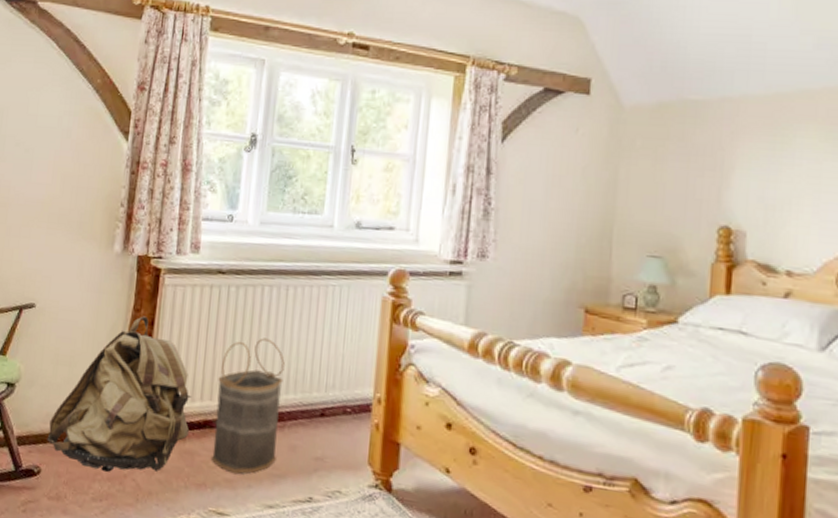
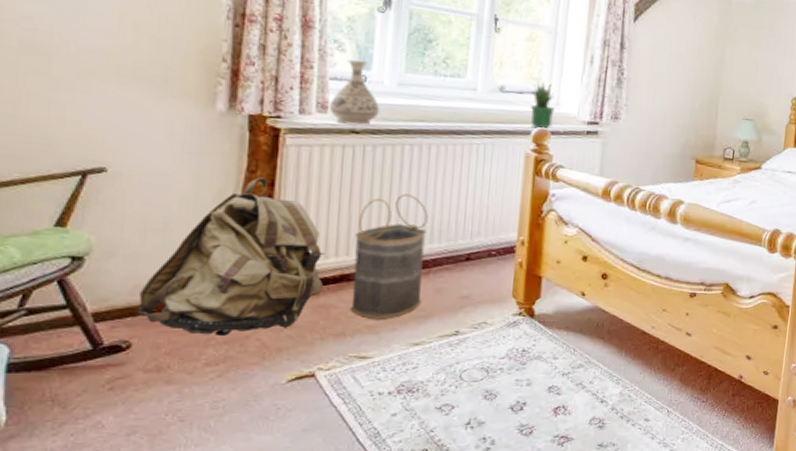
vase: none [200,200,244,266] -> present [328,59,380,125]
planter: none [387,214,414,270] -> present [530,80,555,129]

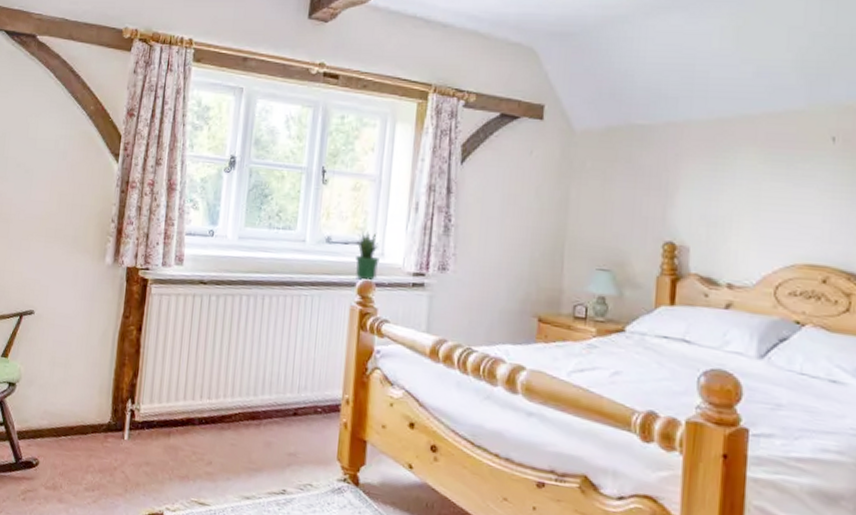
backpack: present [137,177,325,336] -> none [44,322,176,465]
vase: present [328,59,380,125] -> none [184,216,223,277]
basket: present [349,194,428,319] -> none [193,343,261,468]

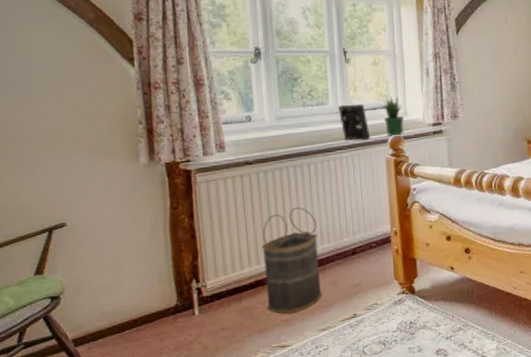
basket: none [193,343,261,468] -> present [261,207,322,314]
picture frame: none [305,232,337,281] -> present [338,104,371,142]

